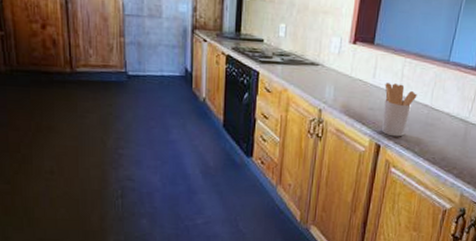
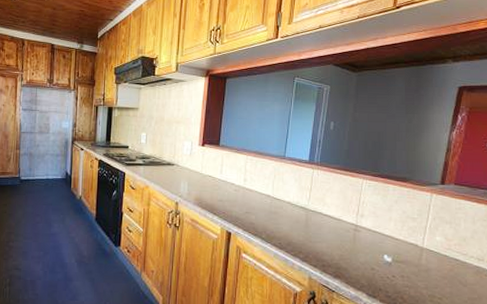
utensil holder: present [381,83,417,137] -> none [230,177,260,225]

